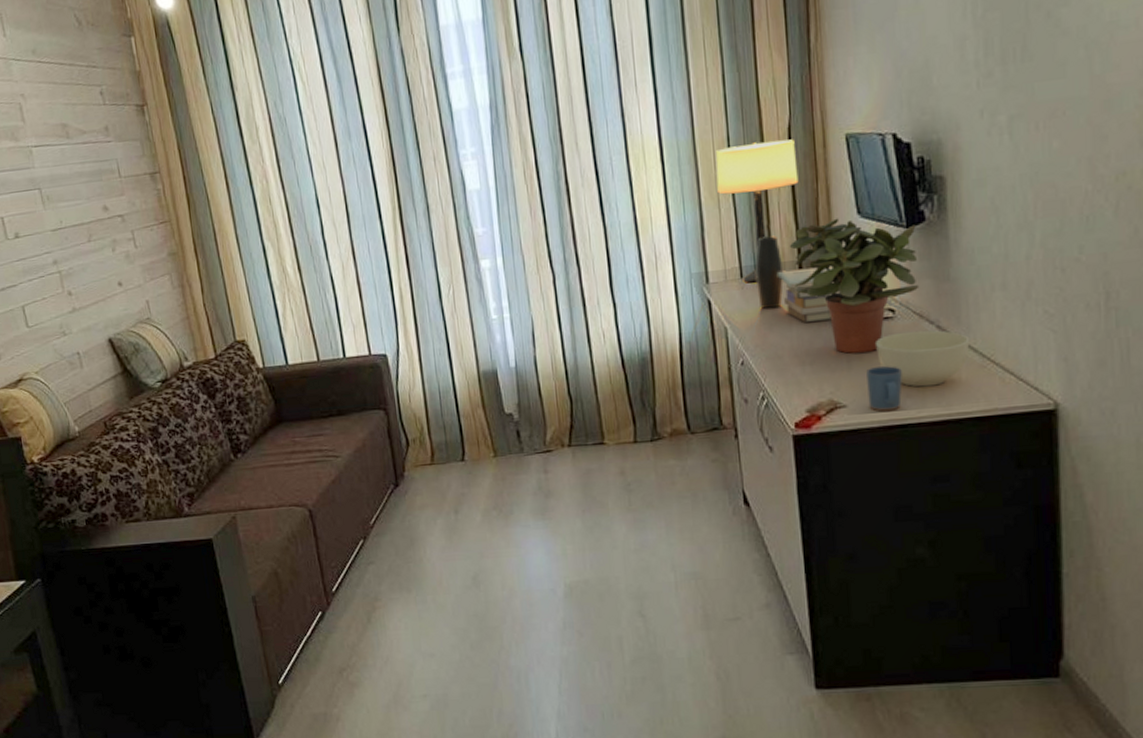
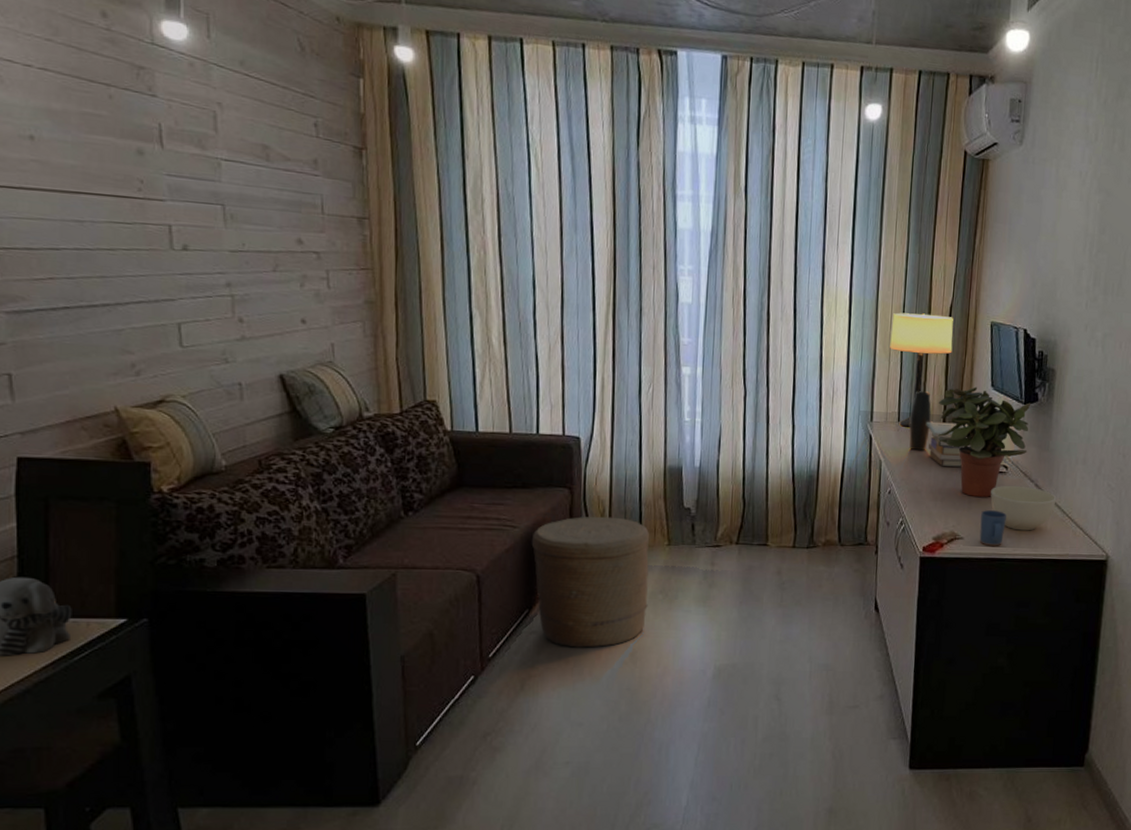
woven basket: none [355,433,483,576] -> present [531,516,650,648]

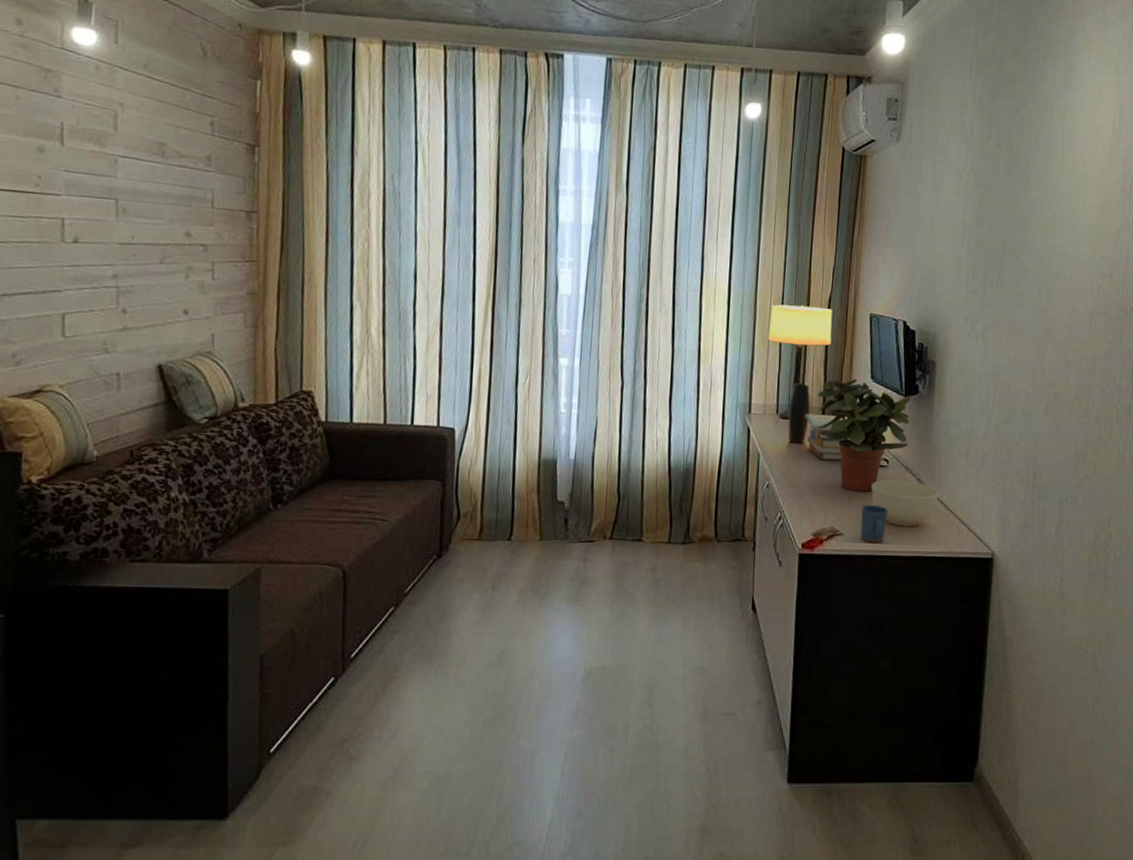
woven basket: present [531,516,650,648] -> none [400,509,522,648]

